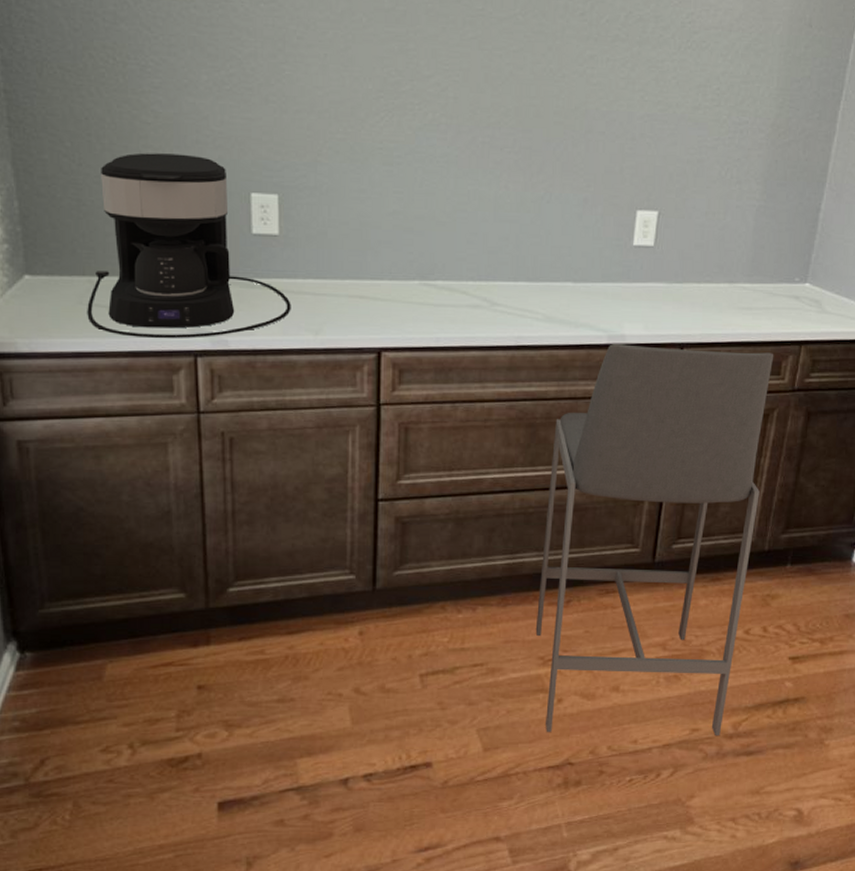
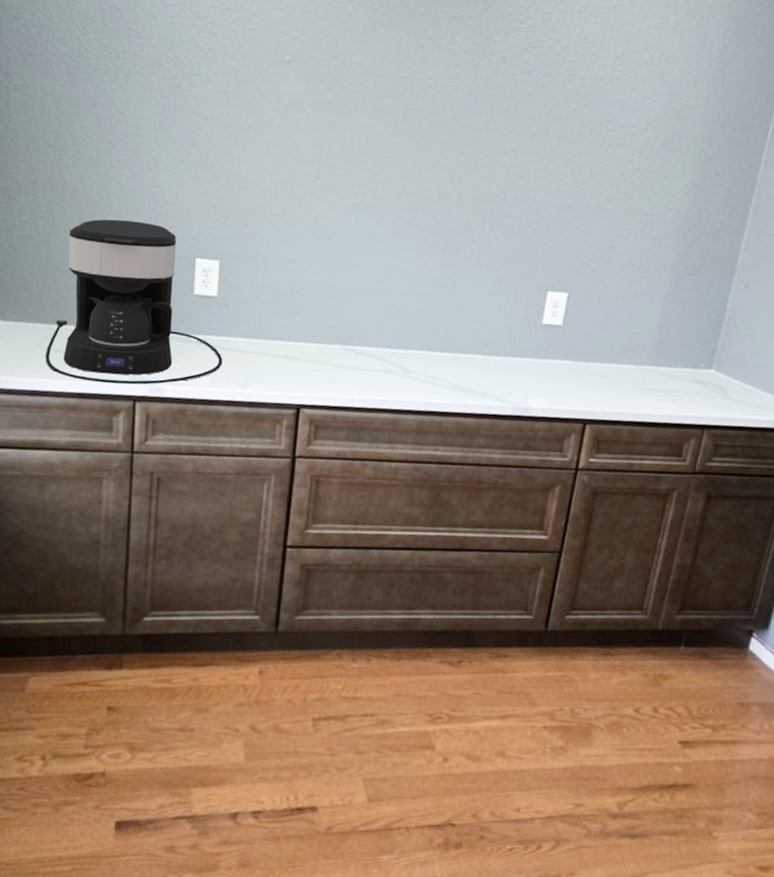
bar stool: present [535,344,774,736] -> none [426,415,676,815]

